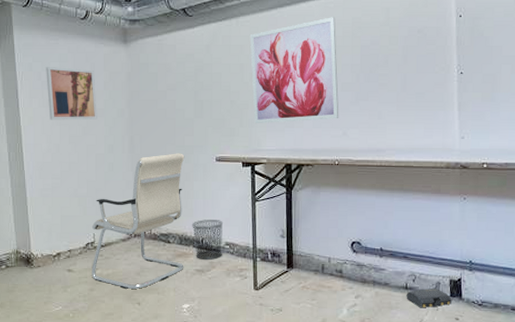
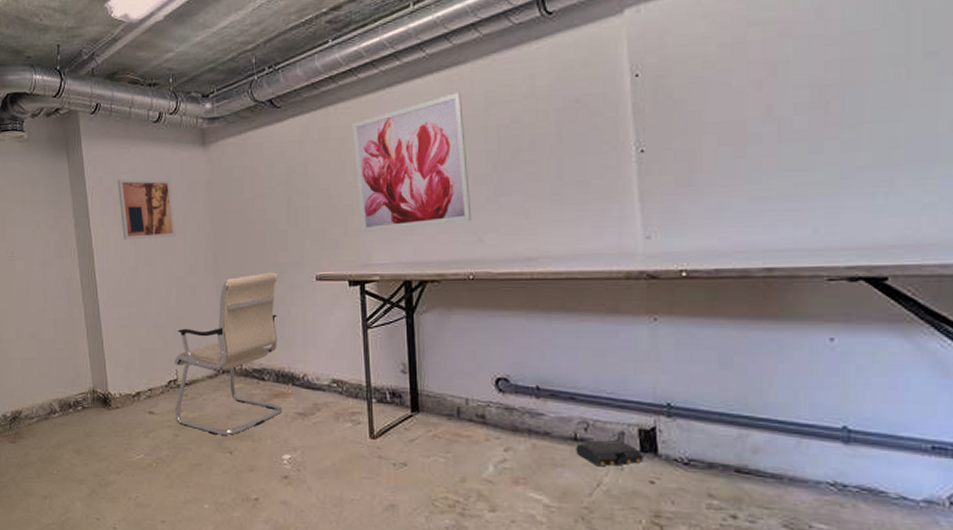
waste bin: present [191,220,224,260] -> none [289,352,329,401]

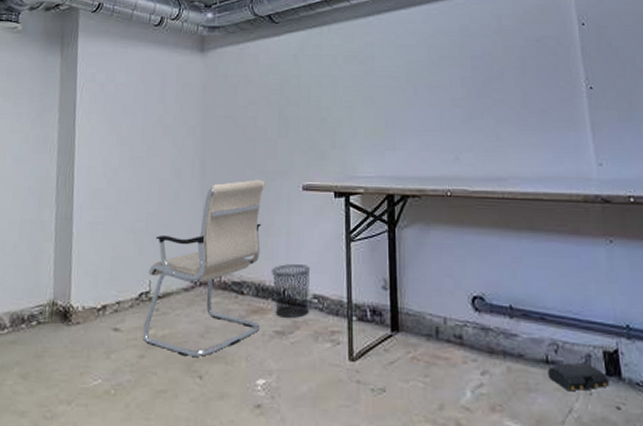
wall art: present [117,179,176,240] -> none [109,78,165,139]
waste bin: none [289,352,329,401] -> present [271,264,311,318]
wall art: present [351,92,472,232] -> none [343,24,450,145]

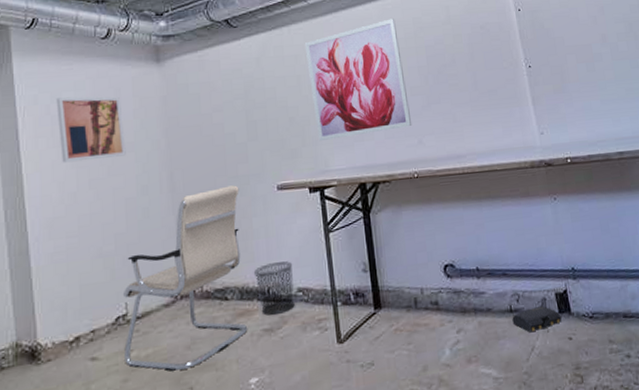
wall art: none [109,78,165,139] -> present [56,96,126,163]
wall art: none [343,24,450,145] -> present [304,18,412,141]

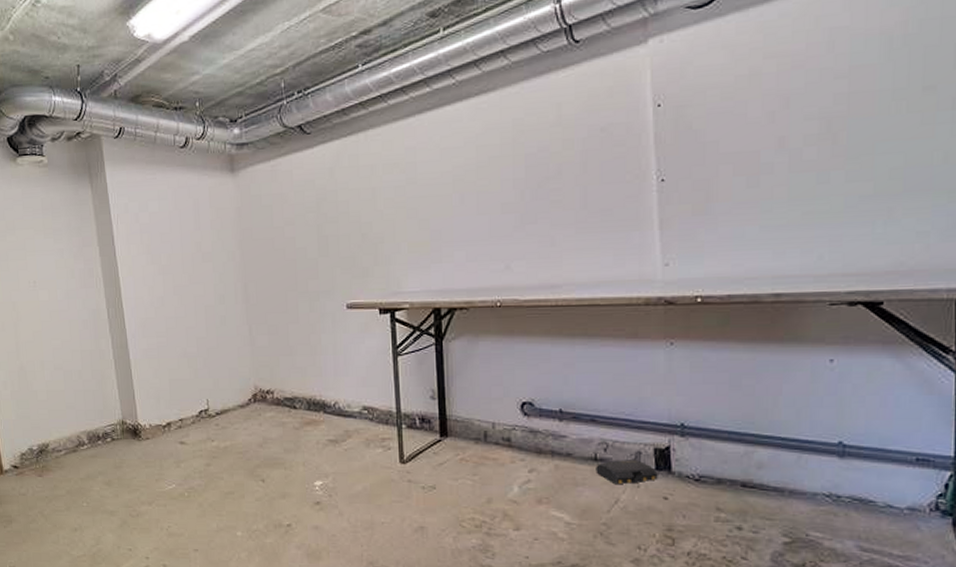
wall art: present [56,96,126,163] -> none [143,206,205,269]
office chair: present [122,185,248,372] -> none [204,301,314,463]
waste bin: present [253,261,295,316] -> none [320,379,359,428]
wall art: present [304,18,412,141] -> none [382,120,500,260]

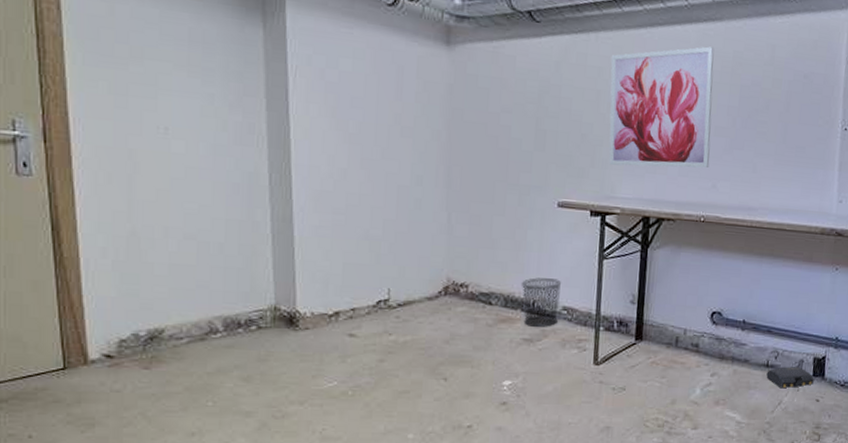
waste bin: none [320,379,359,428] -> present [520,277,562,327]
wall art: none [382,120,500,260] -> present [609,46,714,169]

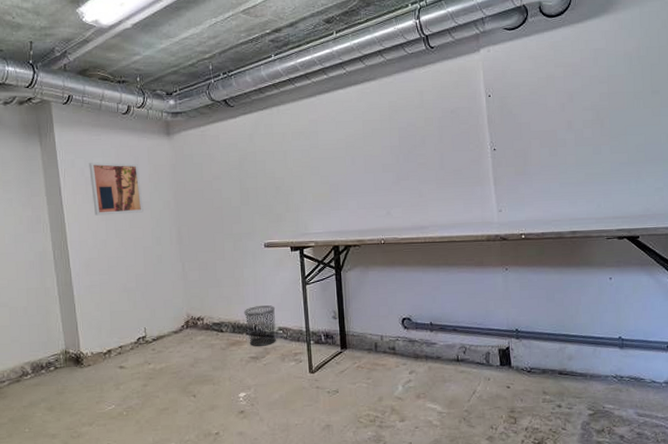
wall art: none [332,63,404,141] -> present [89,162,144,216]
wall art: present [609,46,714,169] -> none [291,102,382,208]
bag: present [766,367,814,389] -> none [458,359,502,379]

